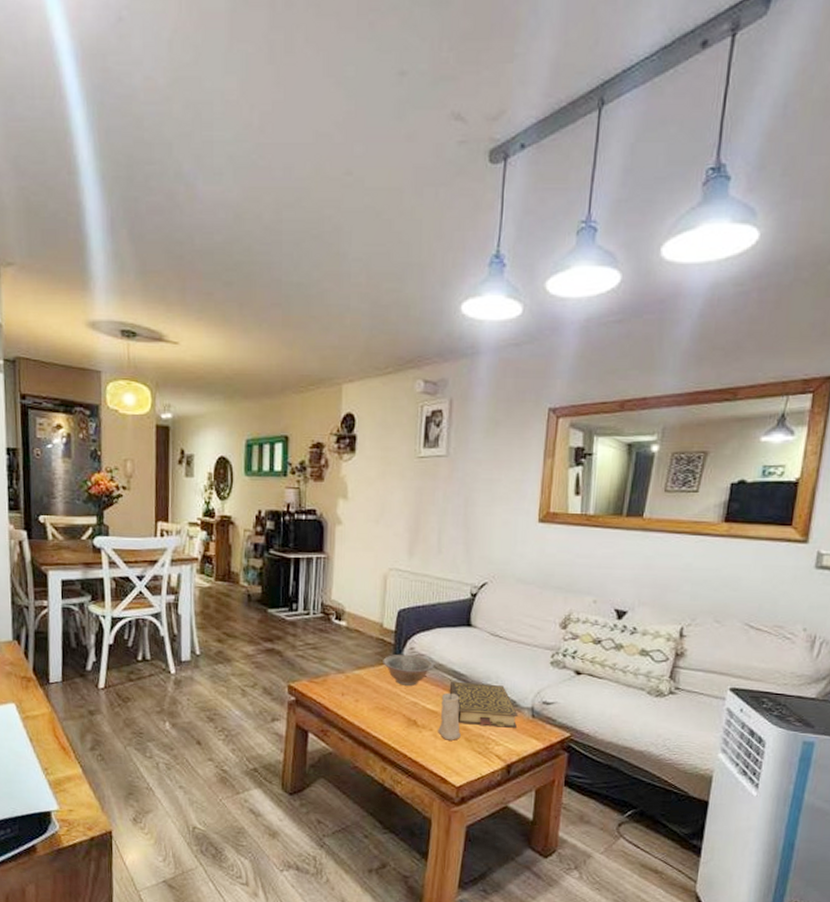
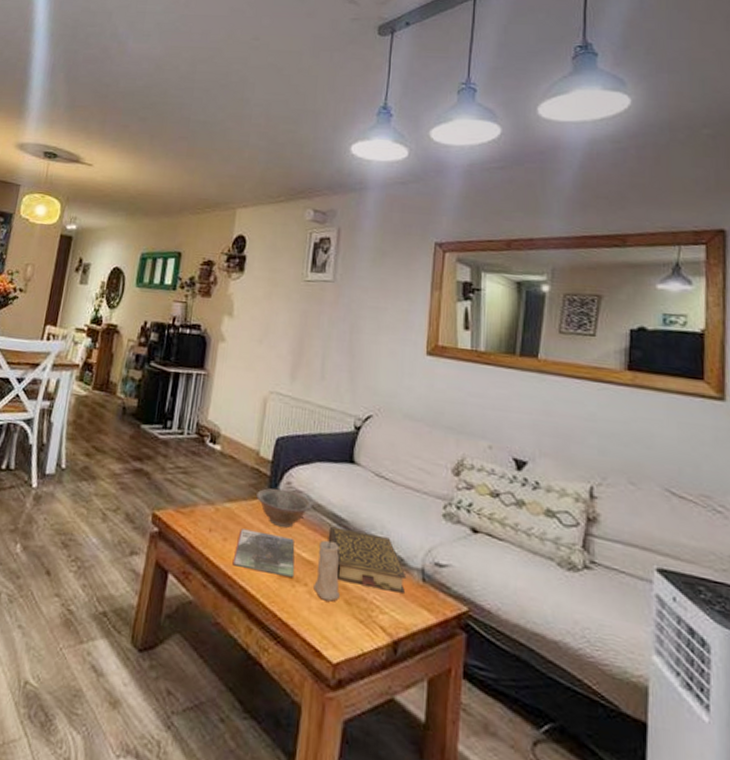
magazine: none [365,690,421,725] -> present [232,528,295,577]

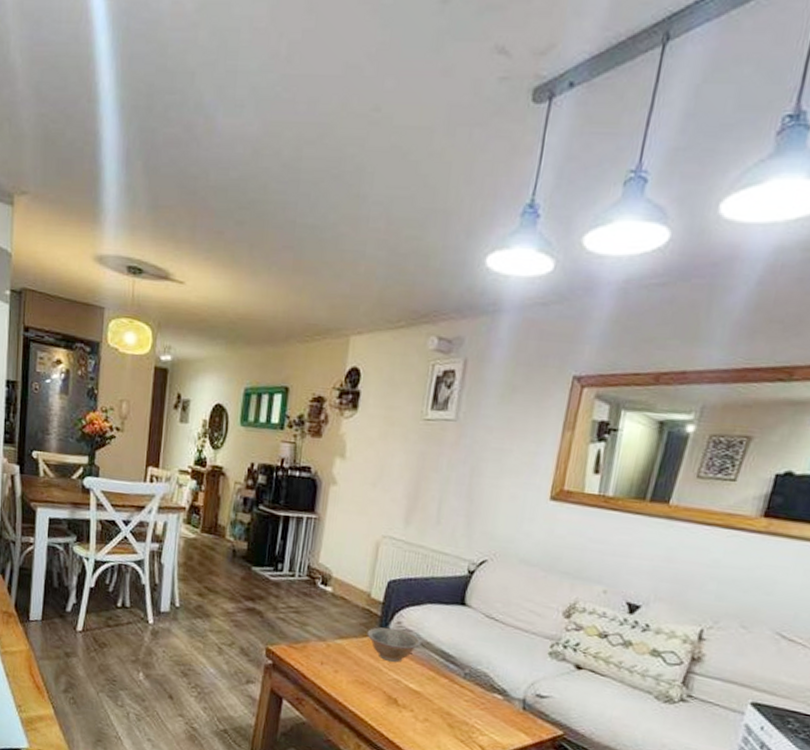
magazine: present [232,528,295,577] -> none [343,662,403,704]
candle: present [313,539,340,602] -> none [419,672,446,725]
book: present [328,526,407,593] -> none [435,661,508,719]

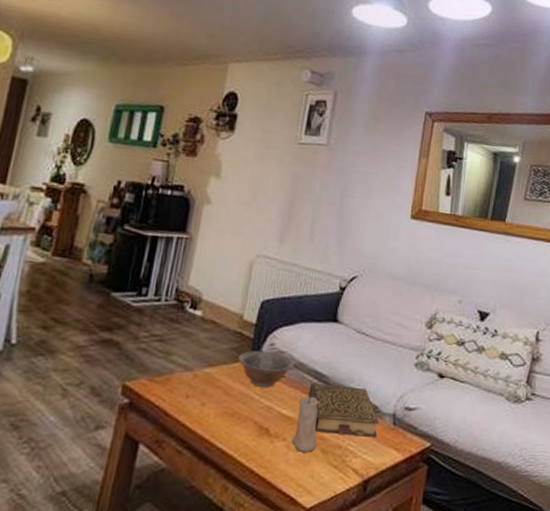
candle: none [419,672,446,725] -> present [292,394,319,452]
book: none [435,661,508,719] -> present [308,382,380,437]

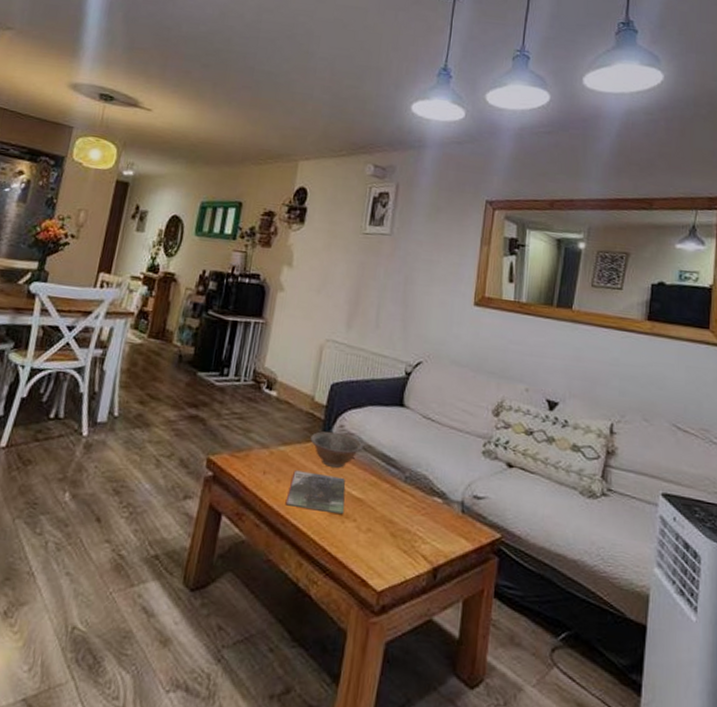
magazine: none [210,392,275,434] -> present [285,470,345,514]
candle: present [292,394,319,452] -> none [362,477,387,535]
book: present [308,382,380,437] -> none [377,465,448,524]

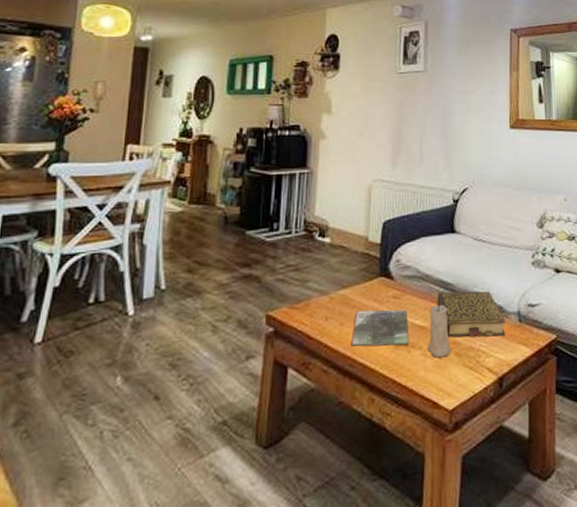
decorative bowl: present [310,431,363,468] -> none [368,267,421,302]
candle: none [362,477,387,535] -> present [427,303,451,358]
book: none [377,465,448,524] -> present [437,291,506,338]

